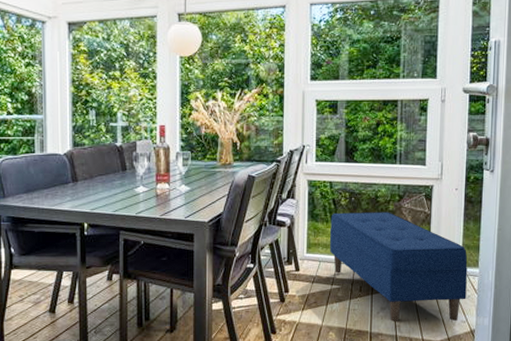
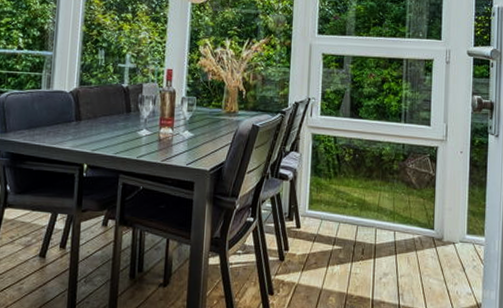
bench: present [329,212,468,323] -> none [332,169,473,292]

